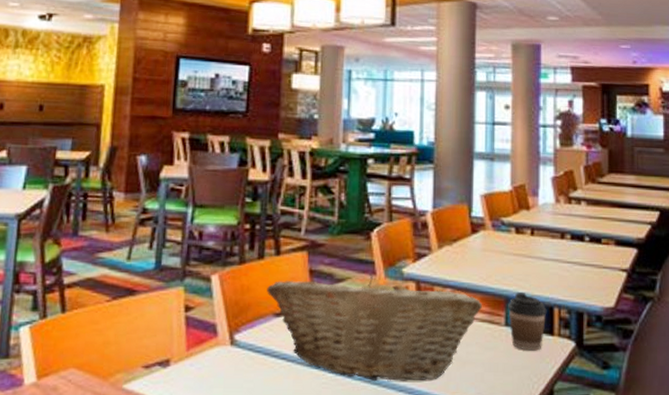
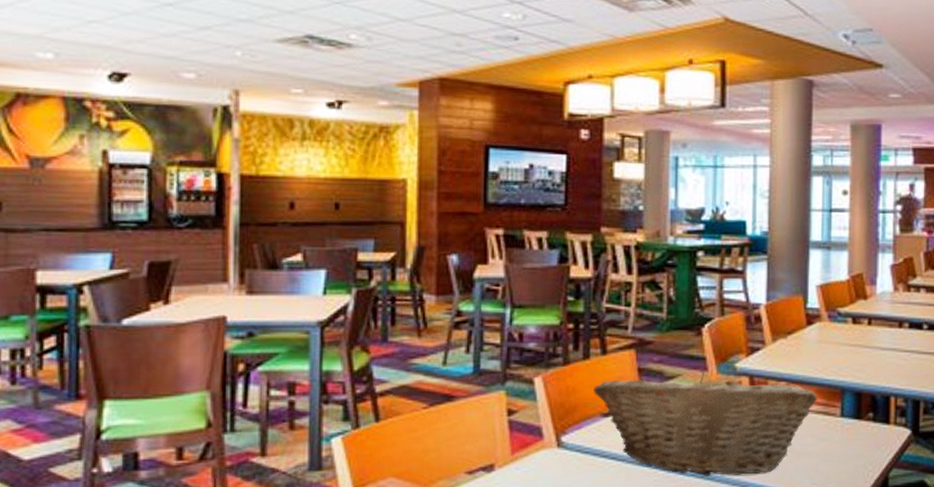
coffee cup: present [508,292,547,351] -> none [844,383,883,440]

